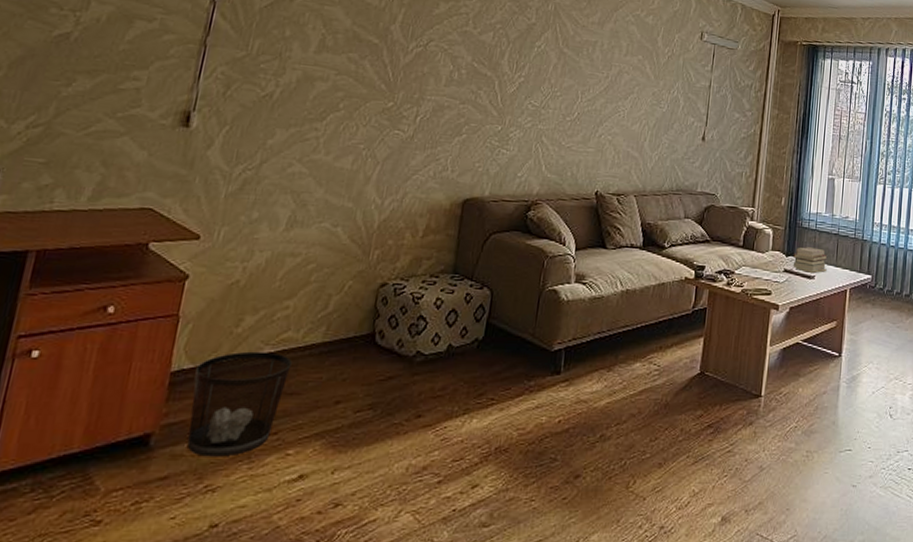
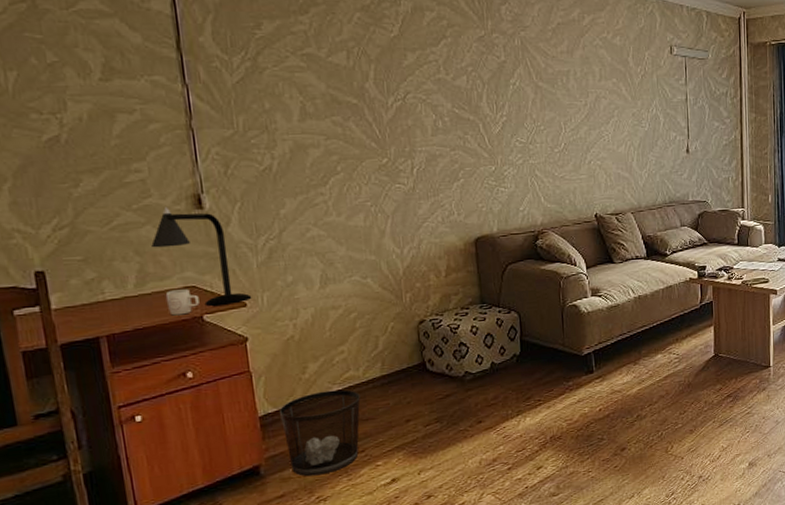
mug: none [114,209,152,239] -> present [166,289,200,316]
desk lamp: none [121,119,209,235] -> present [151,206,252,306]

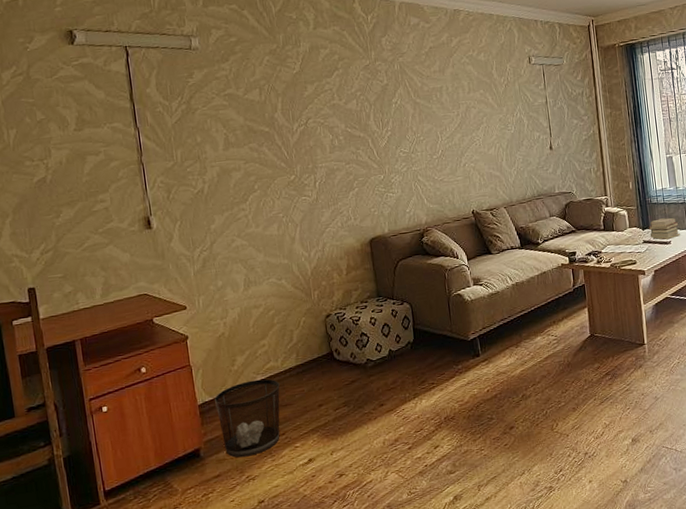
desk lamp: present [151,206,252,306] -> none [113,229,191,310]
mug: present [166,289,200,316] -> none [124,296,150,320]

